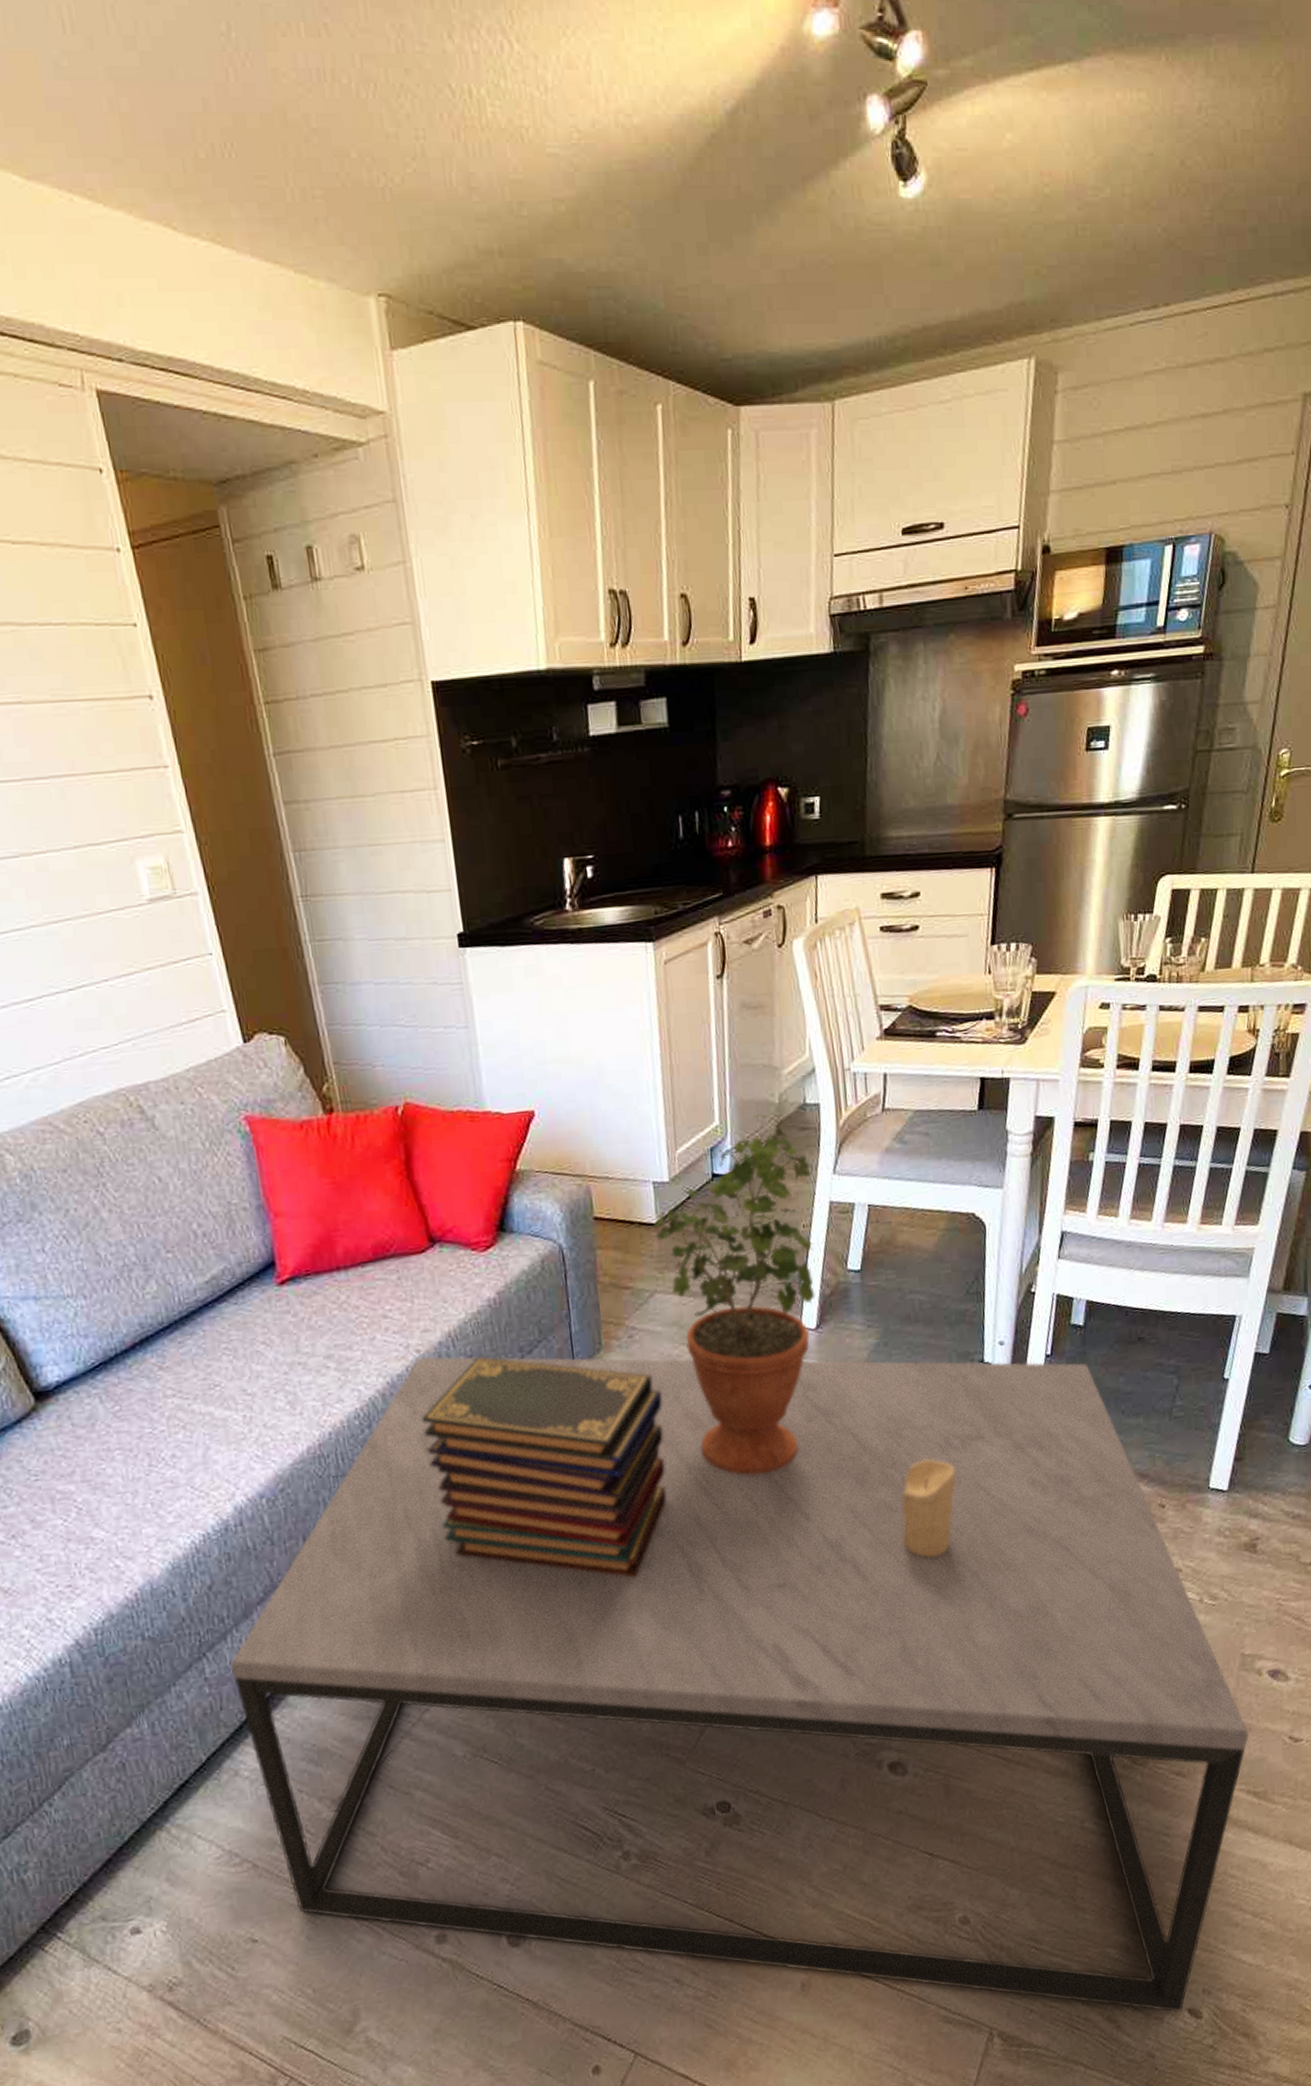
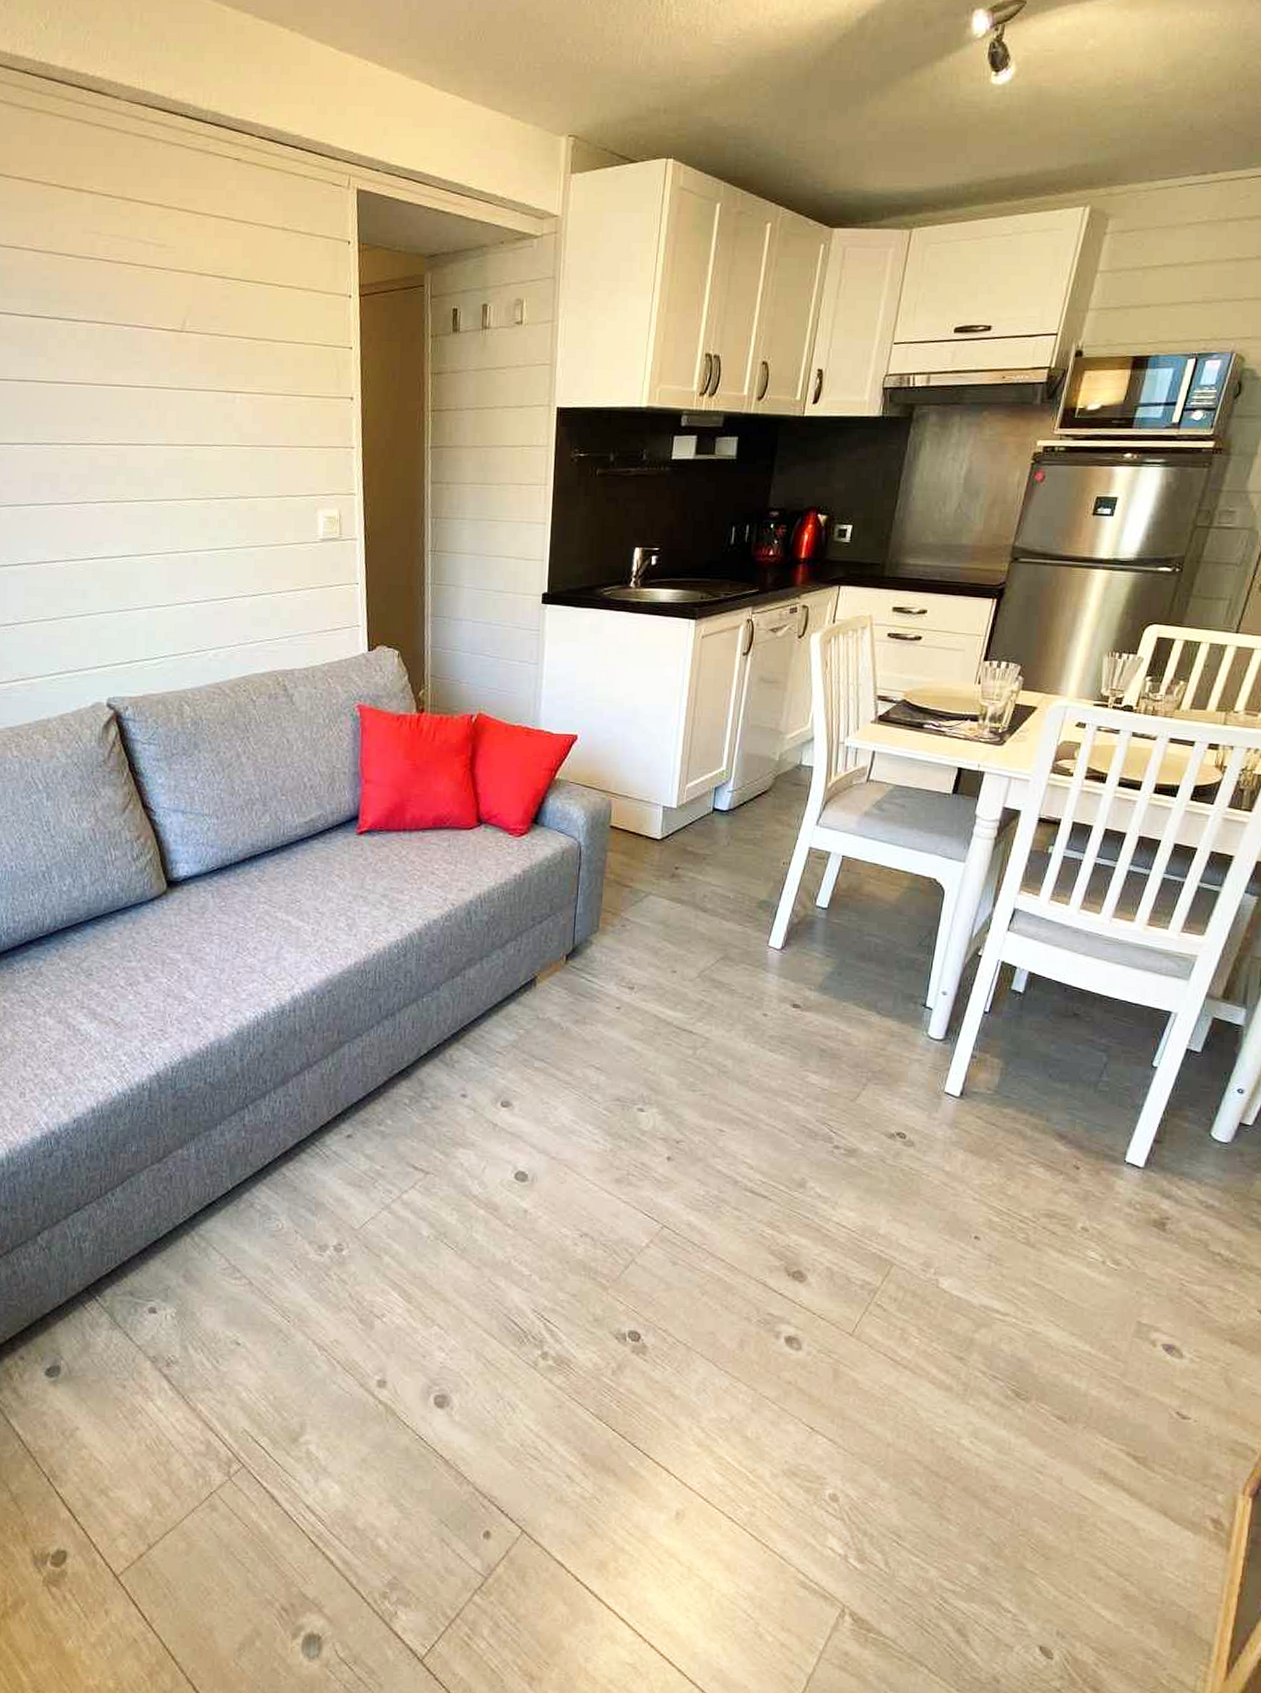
coffee table: present [229,1356,1249,2013] -> none [264,909,1135,1647]
book stack: present [422,1356,667,1578] -> none [445,918,641,1123]
potted plant: present [653,1114,815,1476] -> none [657,766,797,1061]
candle: present [902,1459,956,1558] -> none [829,1079,886,1166]

